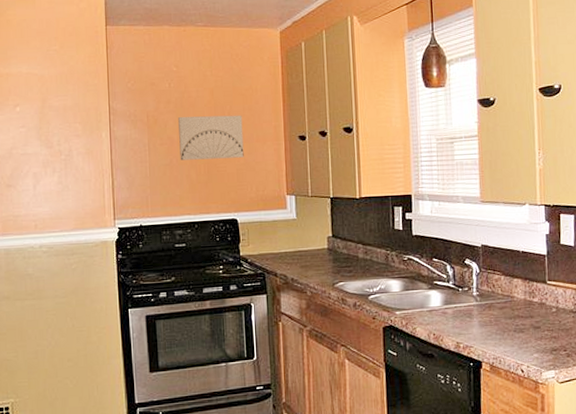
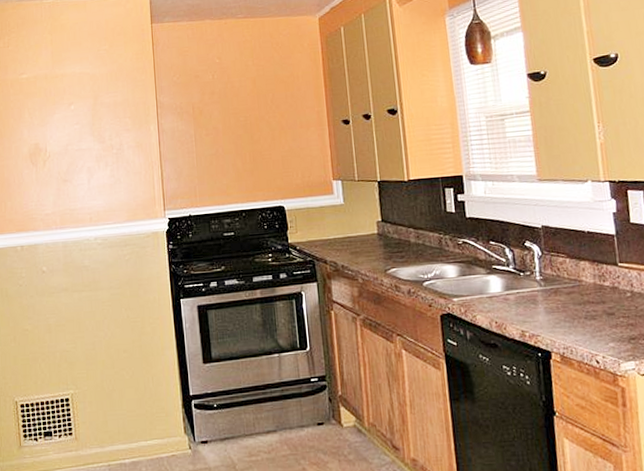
wall art: present [178,115,244,161] -> none [223,102,288,150]

